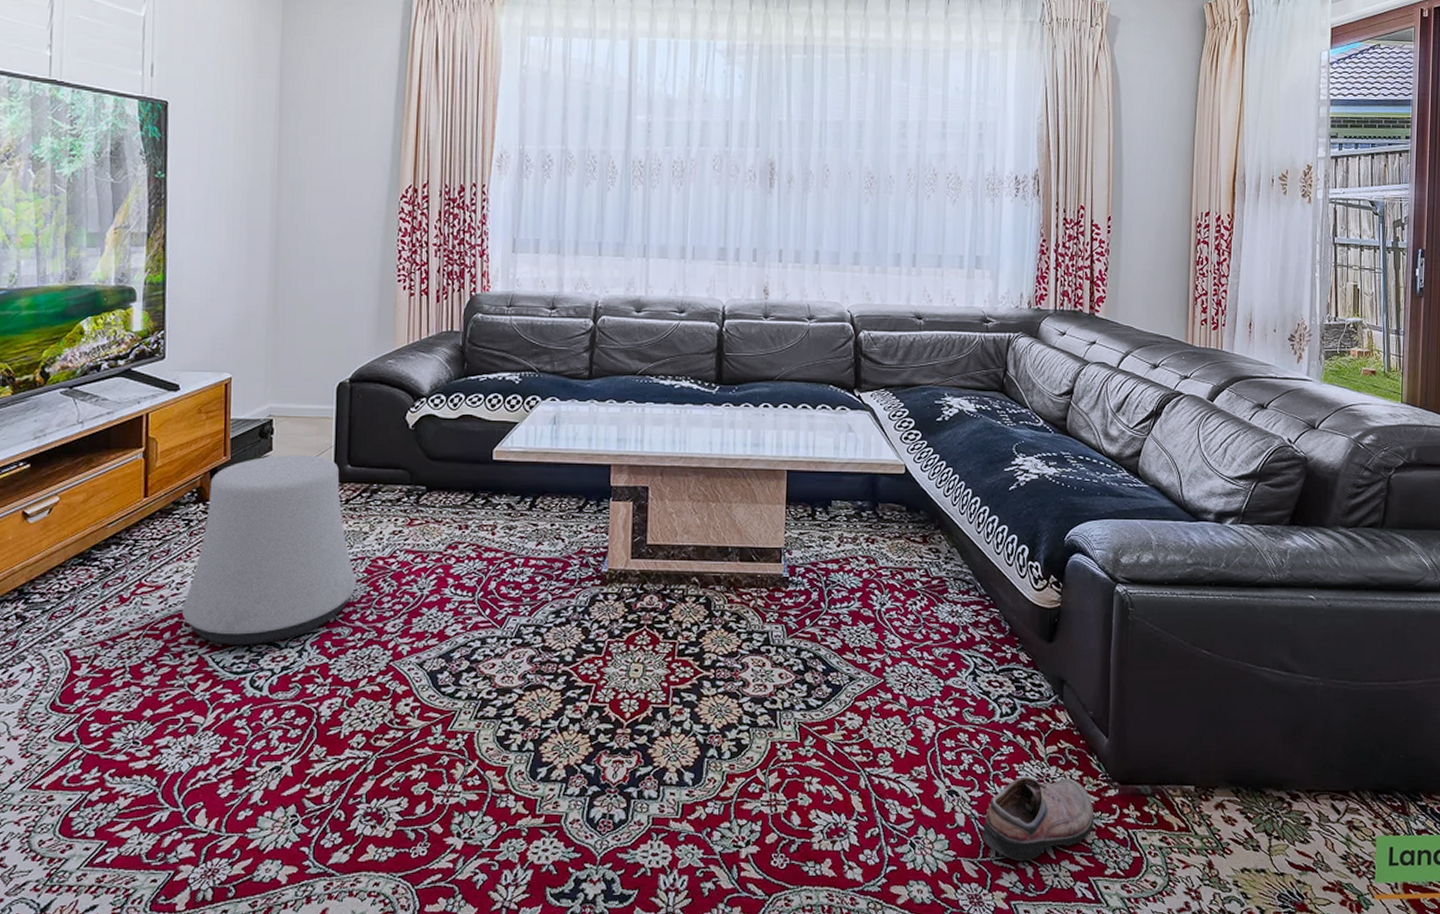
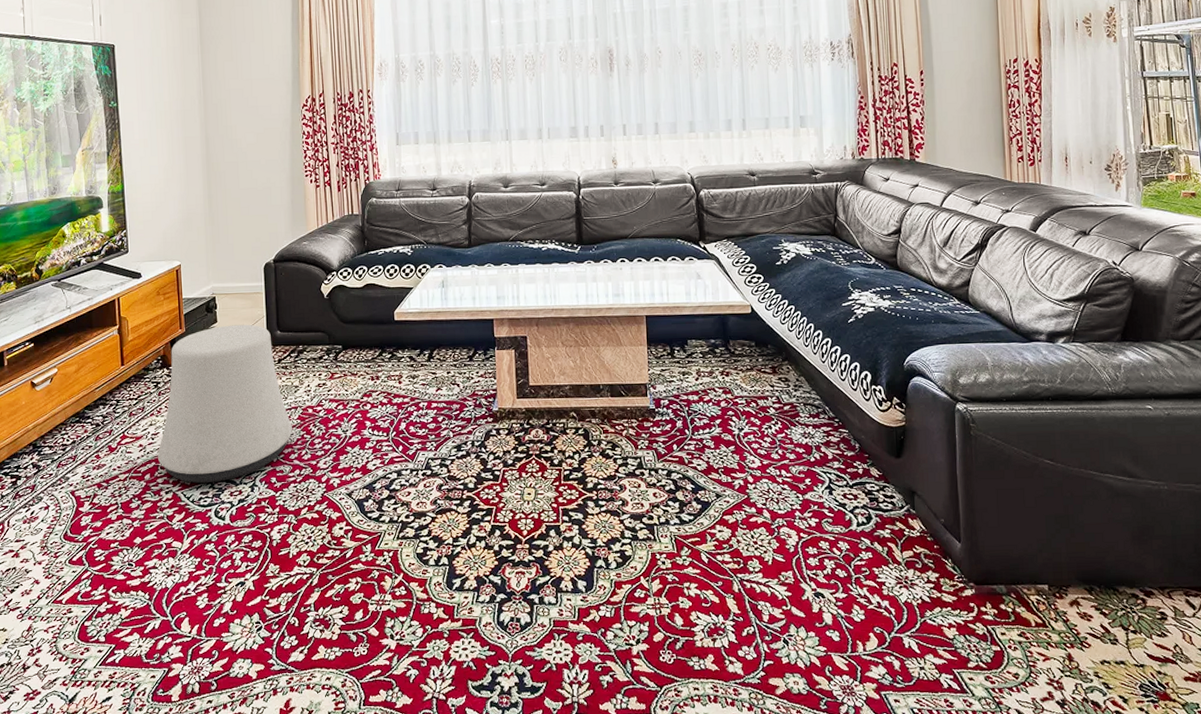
shoe: present [982,776,1094,861] -> none [849,579,954,655]

